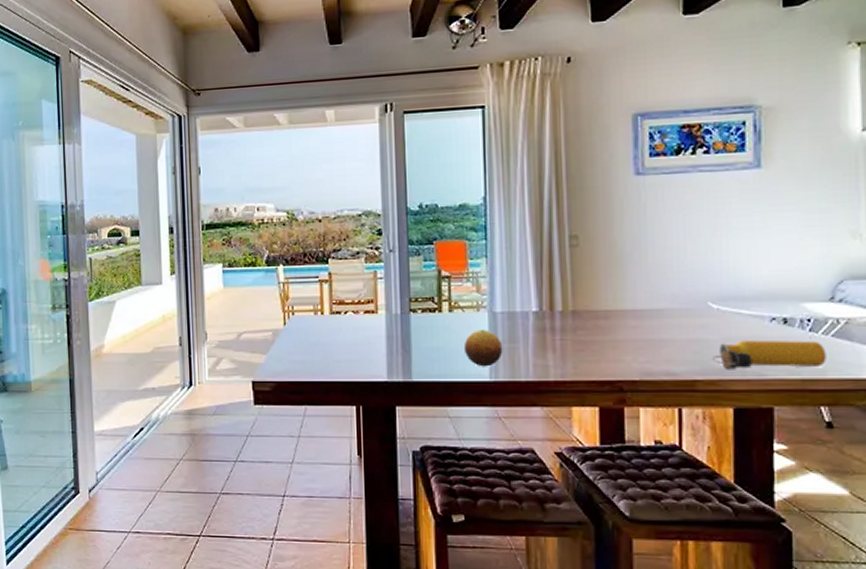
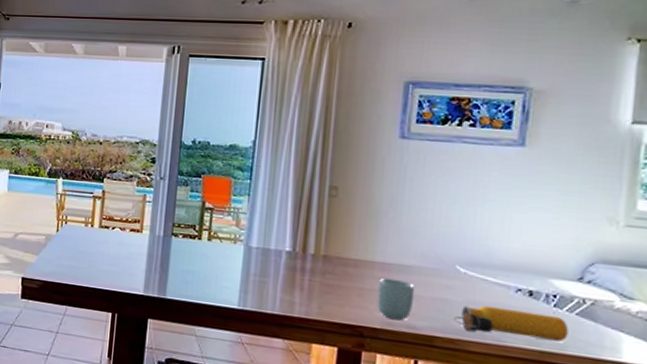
fruit: present [463,329,503,367] -> none [217,260,254,296]
cup: none [632,325,671,369] -> present [377,277,416,321]

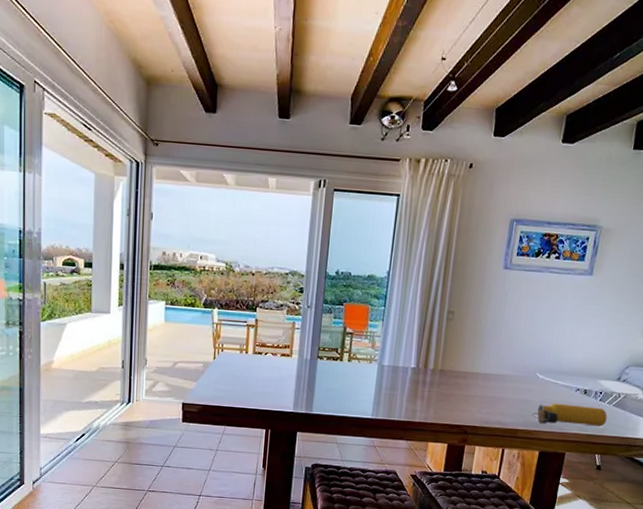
cup: present [377,277,416,321] -> none [478,385,507,419]

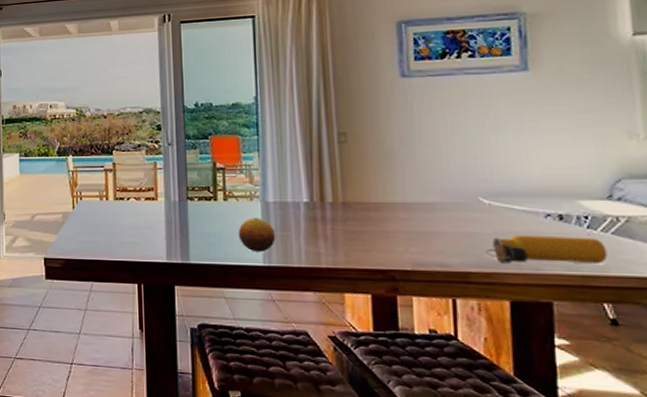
fruit: none [355,377,385,407] -> present [238,217,276,253]

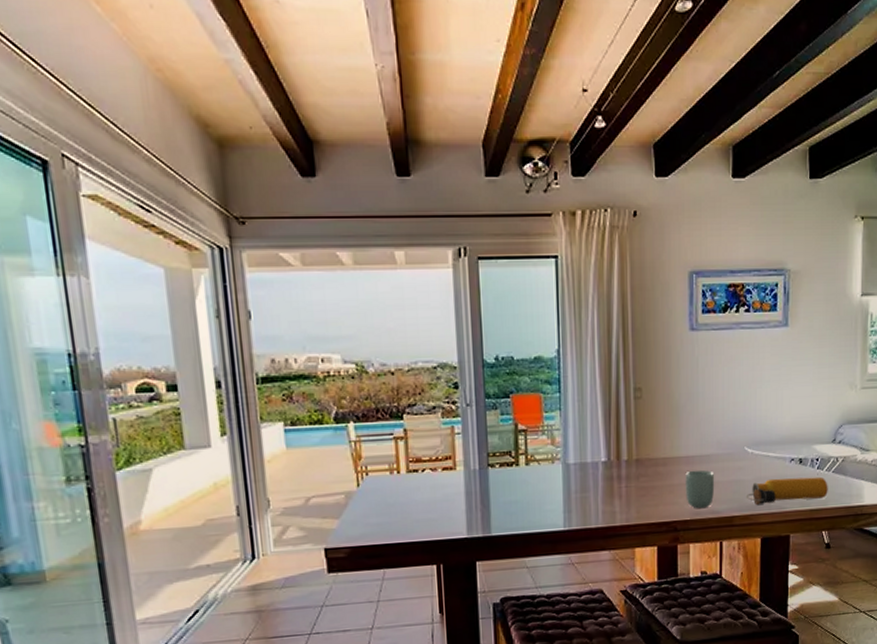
fruit: present [238,217,276,253] -> none [539,481,576,517]
cup: none [403,218,442,260] -> present [685,470,715,509]

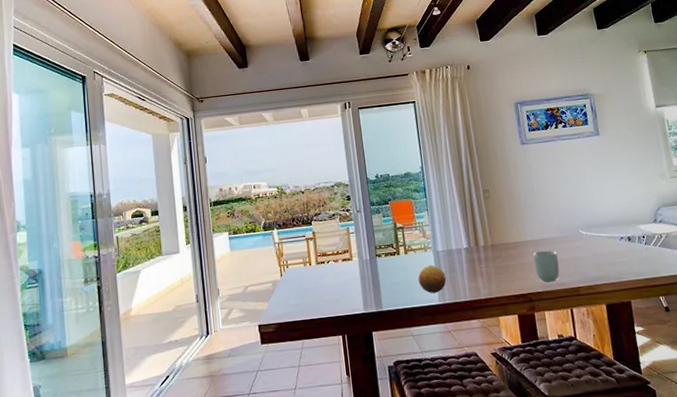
fruit: none [539,481,576,517] -> present [418,265,447,294]
water bottle: present [746,476,828,506] -> none [586,251,658,278]

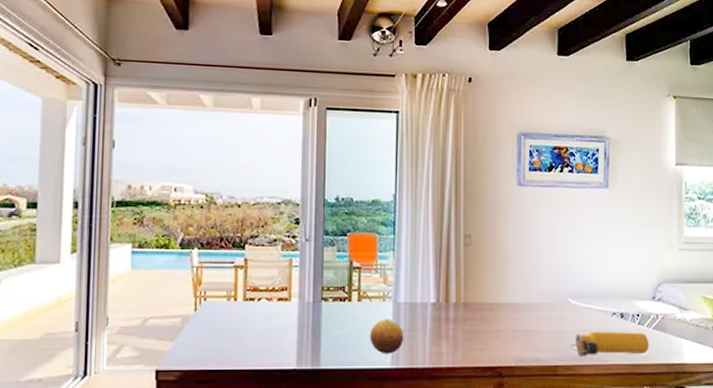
cup: present [533,250,560,282] -> none [511,317,540,356]
water bottle: none [586,251,658,278] -> present [569,331,649,357]

